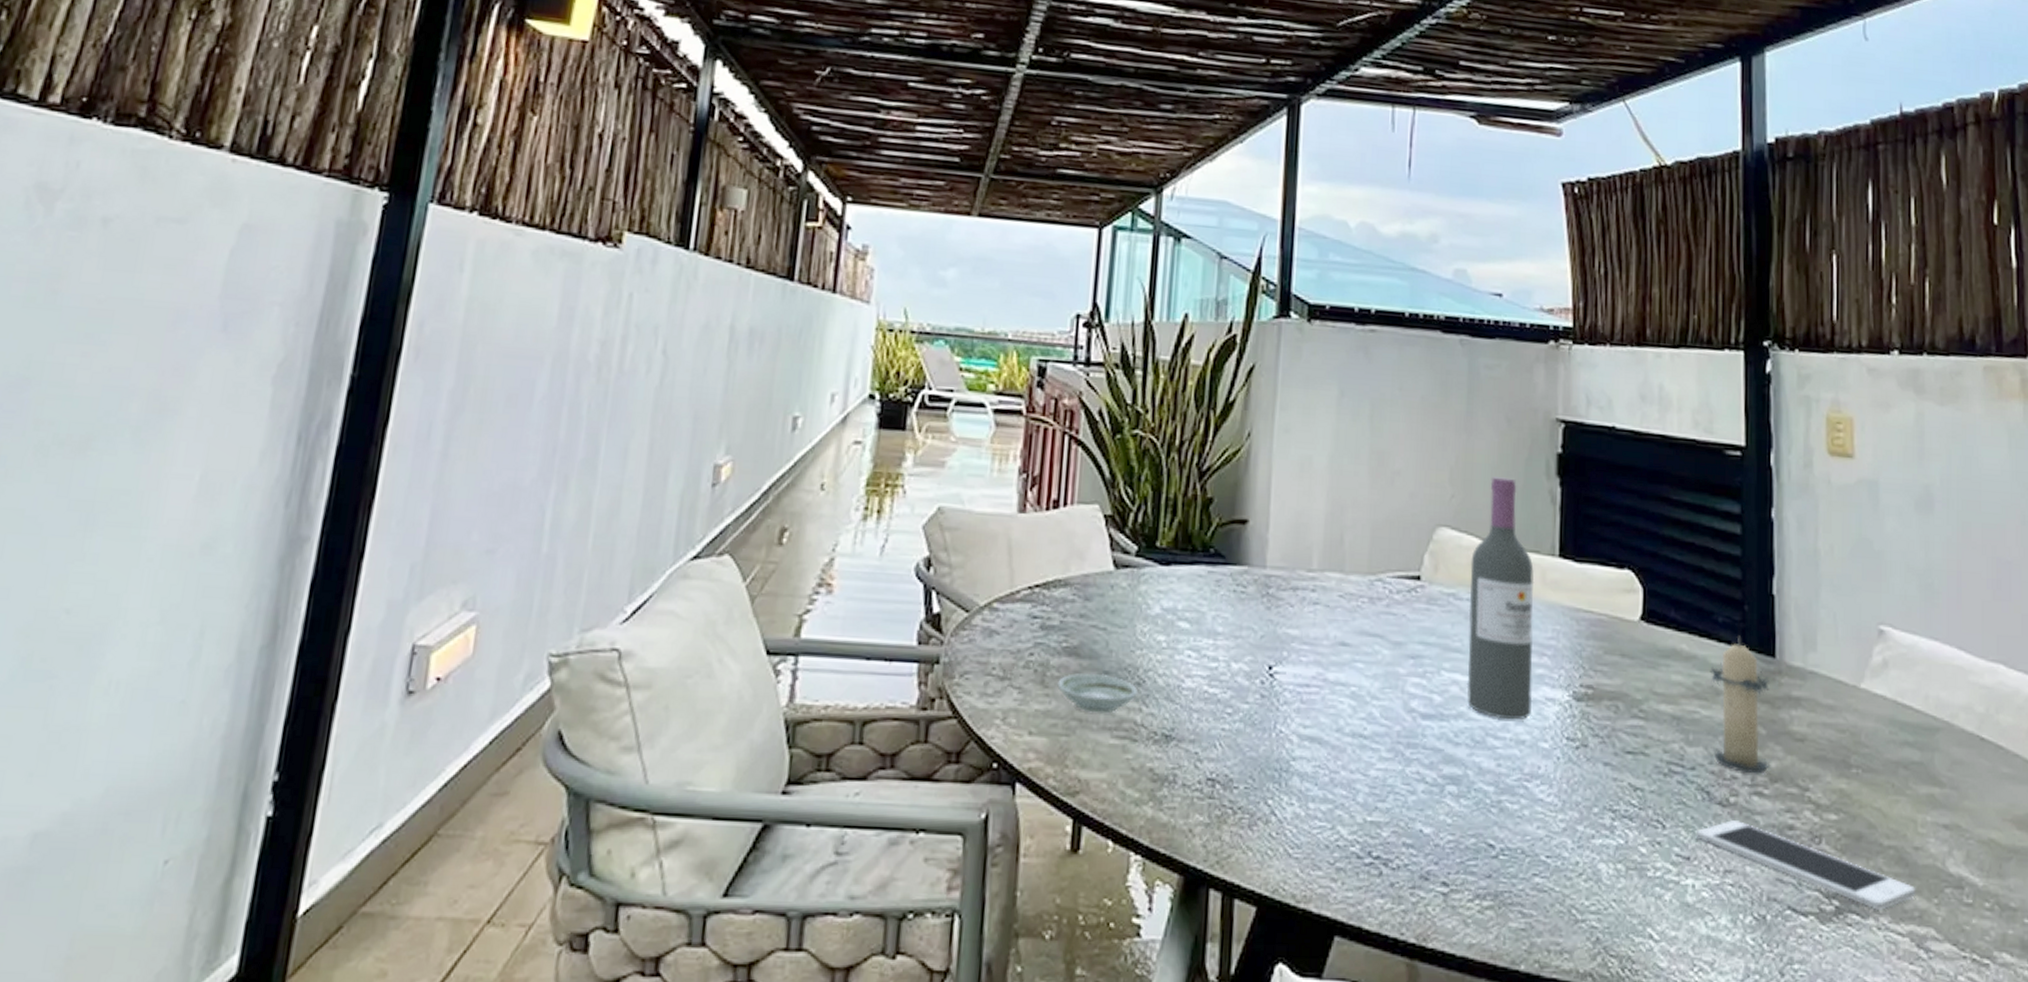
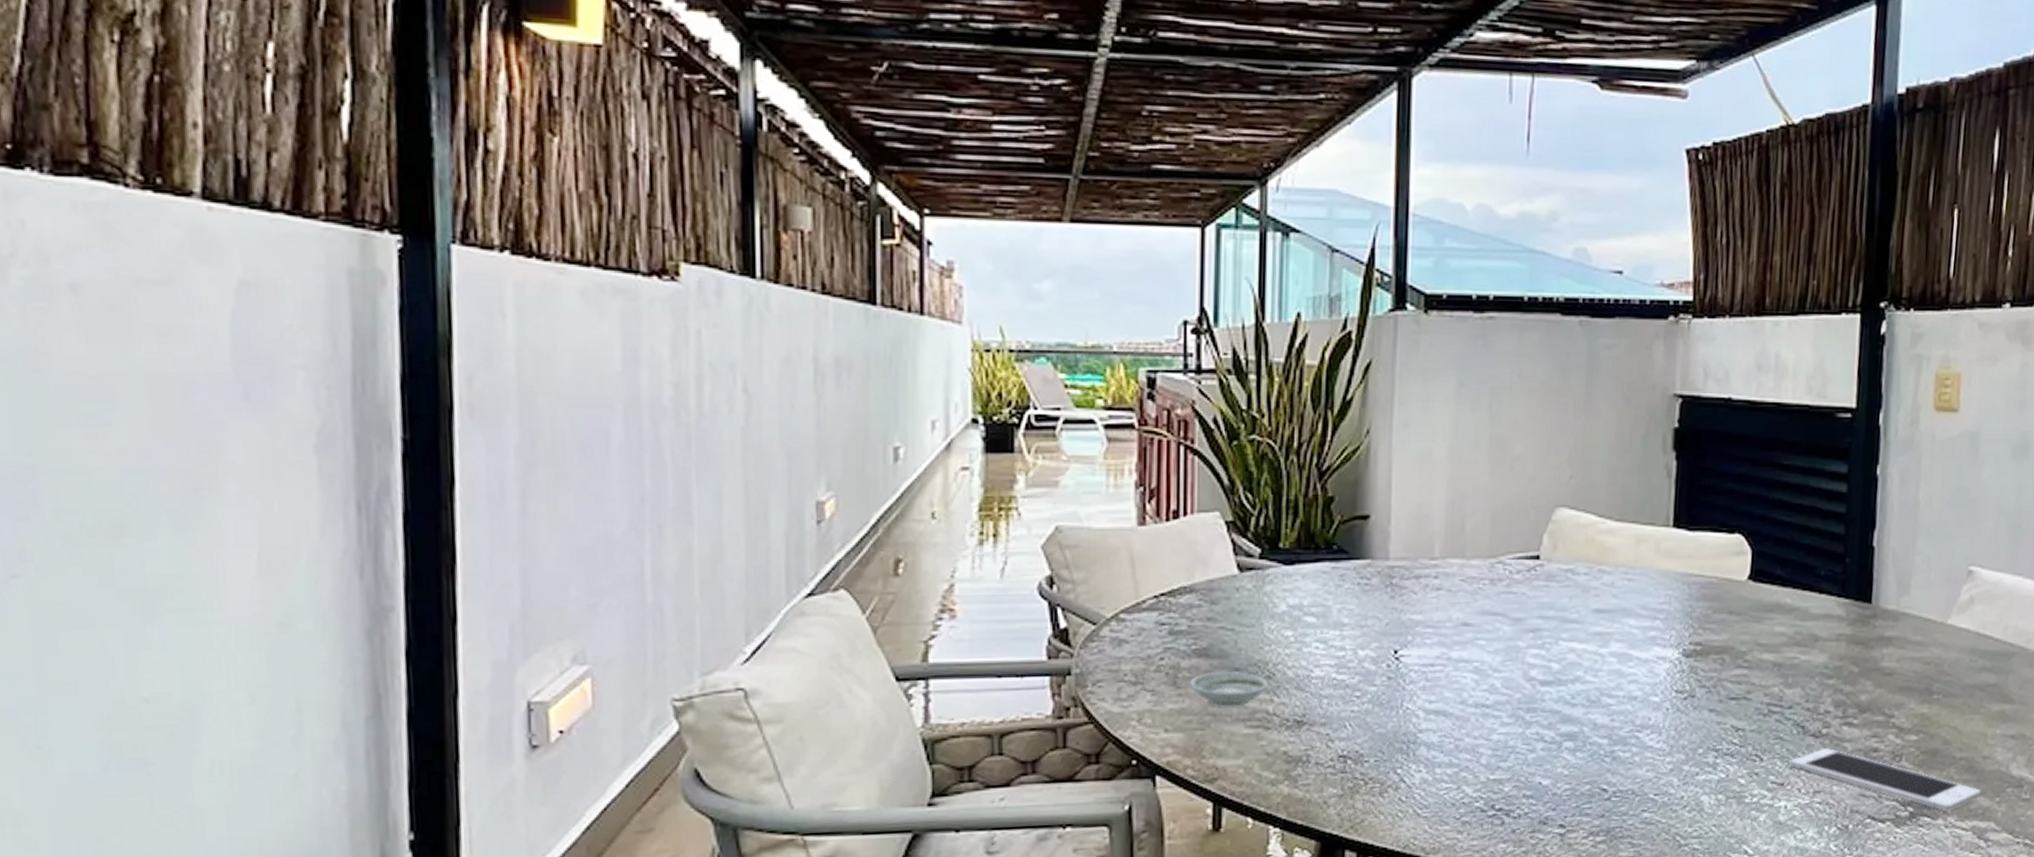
wine bottle: present [1466,477,1535,720] -> none [1583,455,1649,680]
candle: present [1710,635,1769,774] -> none [1808,586,1865,708]

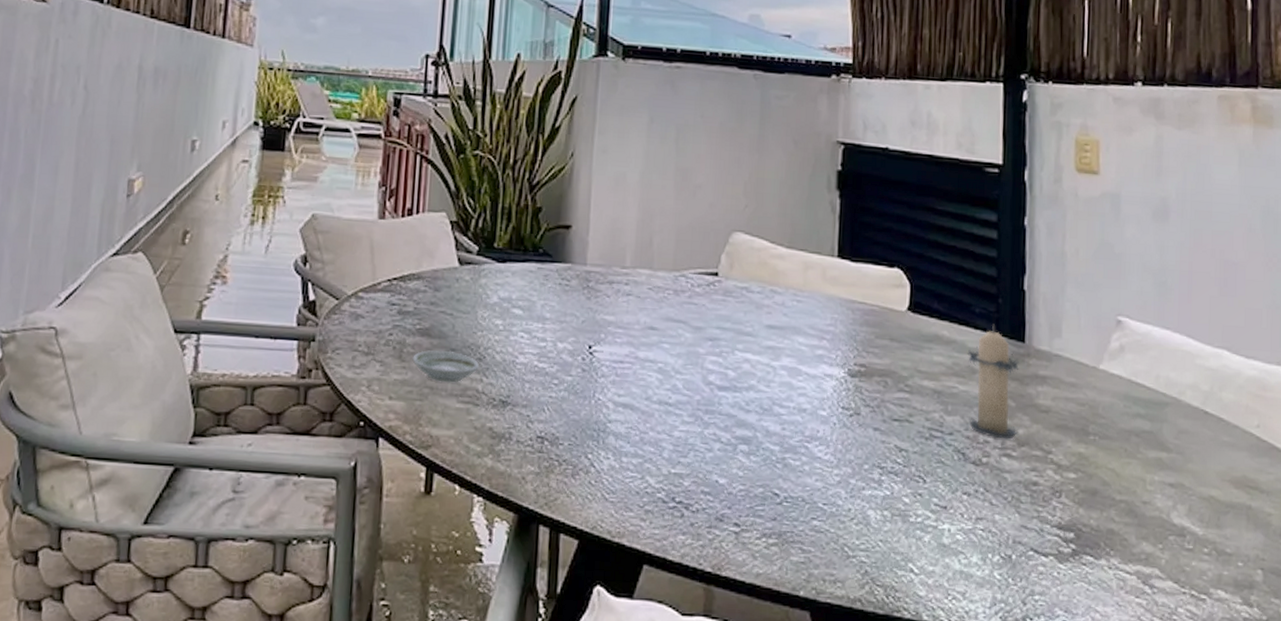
cell phone: present [1791,748,1982,812] -> none [953,477,1144,553]
candle: none [1808,586,1865,708] -> present [967,324,1019,440]

